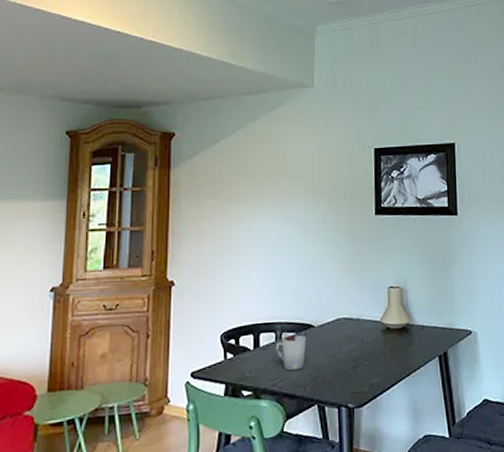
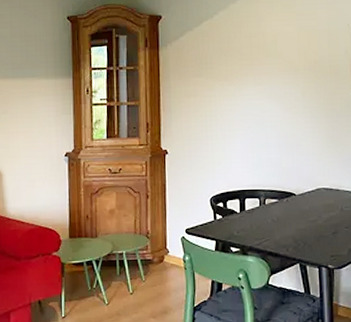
cup: present [275,335,307,371] -> none [260,201,289,233]

